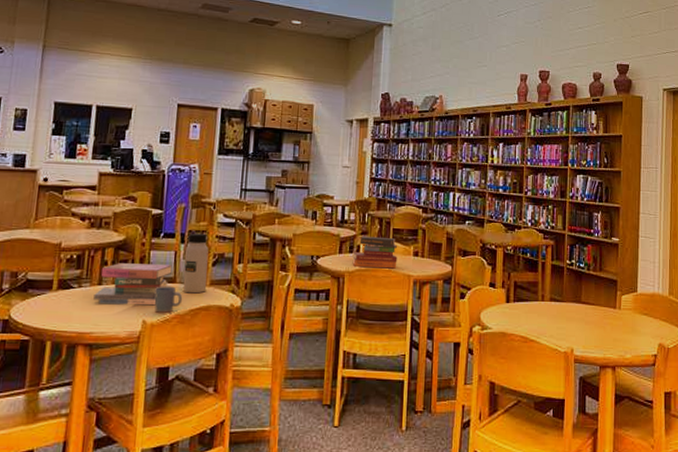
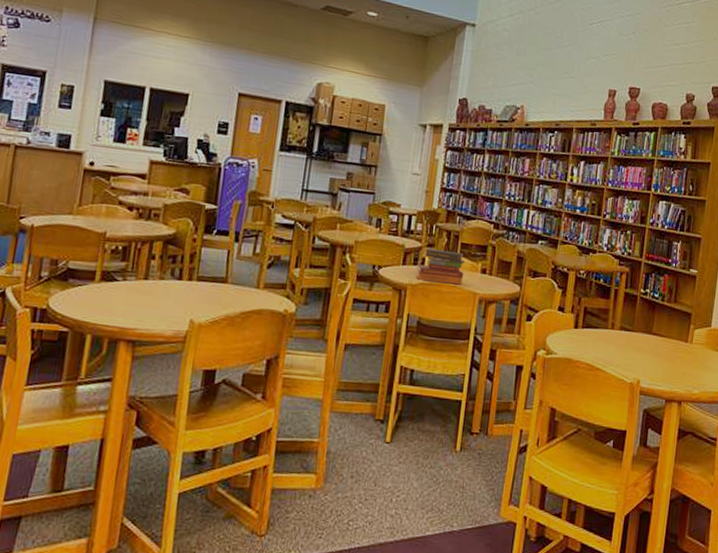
books: present [93,263,173,306] -> none [138,258,225,306]
mug: present [154,286,183,313] -> none [203,285,234,314]
water bottle: present [182,233,209,294] -> none [234,232,265,296]

